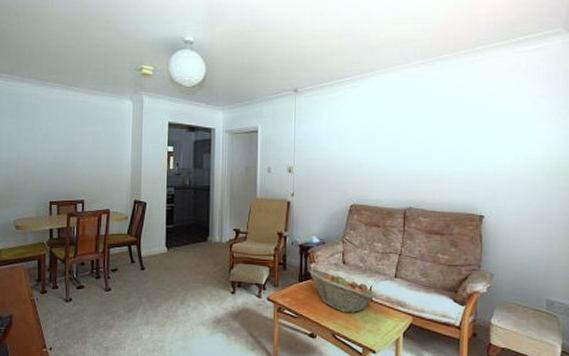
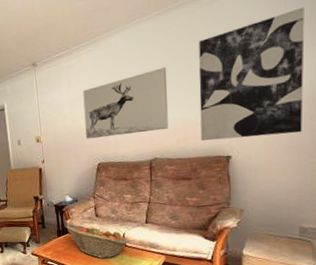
wall art: none [341,116,427,179] -> present [83,67,169,140]
wall art: none [456,81,555,202] -> present [199,7,305,141]

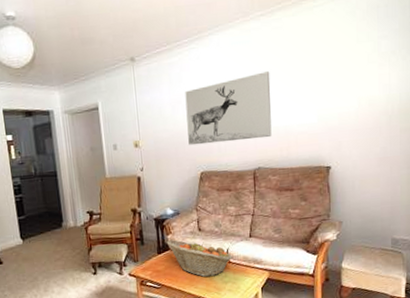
wall art: present [199,7,305,141] -> none [300,20,395,151]

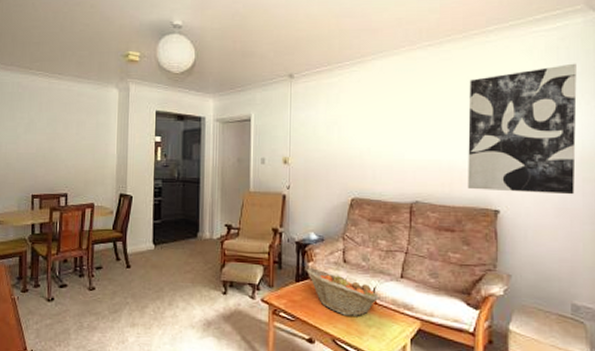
wall art: present [185,71,272,146] -> none [341,102,435,171]
wall art: none [300,20,395,151] -> present [468,63,577,195]

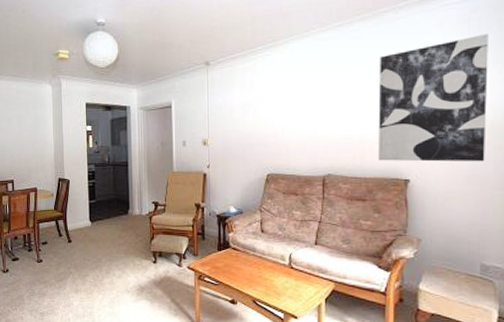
fruit basket: present [306,268,379,316] -> none [227,238,295,280]

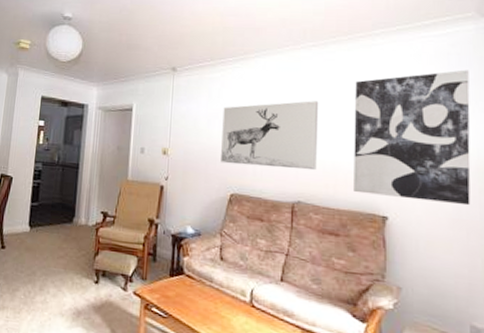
wall art: none [256,80,346,147] -> present [221,101,319,171]

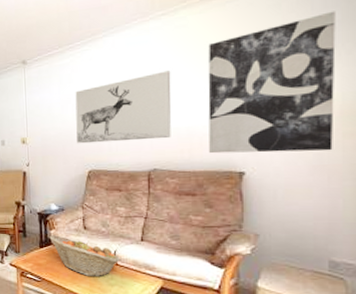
fruit basket: none [181,263,257,319] -> present [49,235,120,276]

